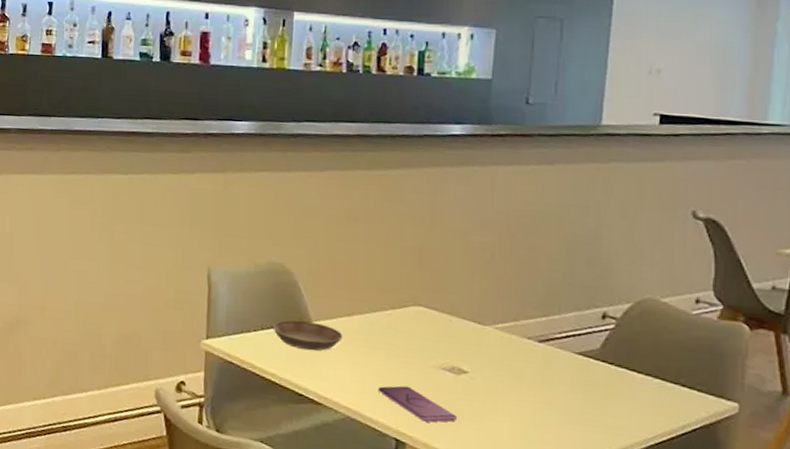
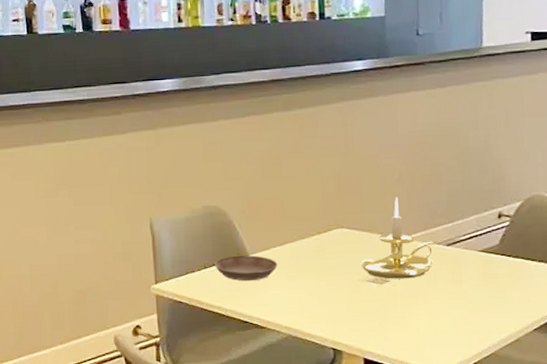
smartphone: present [378,385,458,423] -> none [313,301,385,330]
candle holder: none [436,279,527,373] -> present [360,197,437,279]

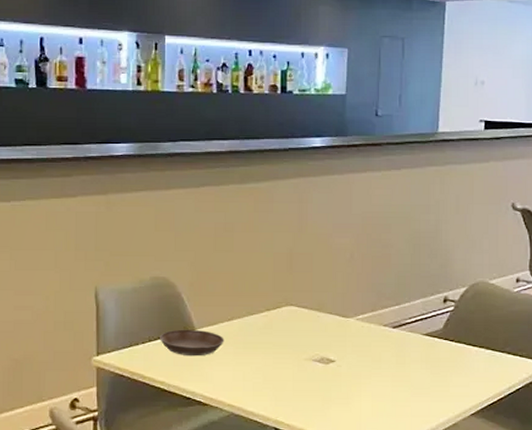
candle holder: present [360,197,437,279] -> none [307,276,384,360]

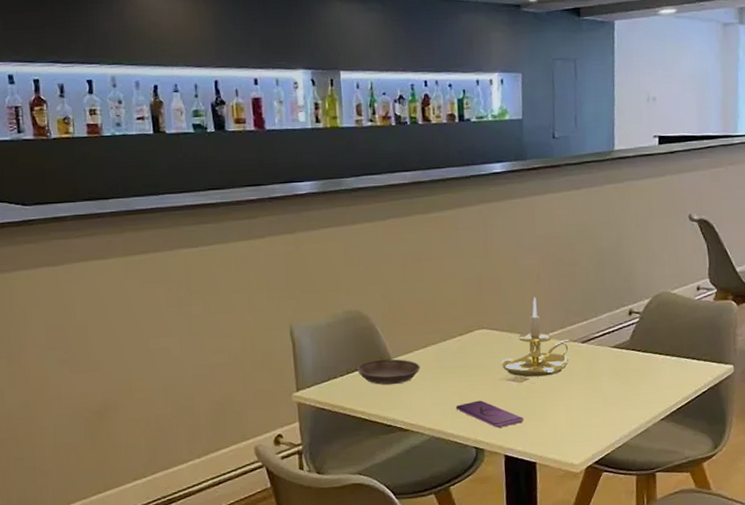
smartphone: none [258,379,328,409] -> present [455,400,525,428]
candle holder: none [307,276,384,360] -> present [501,297,573,377]

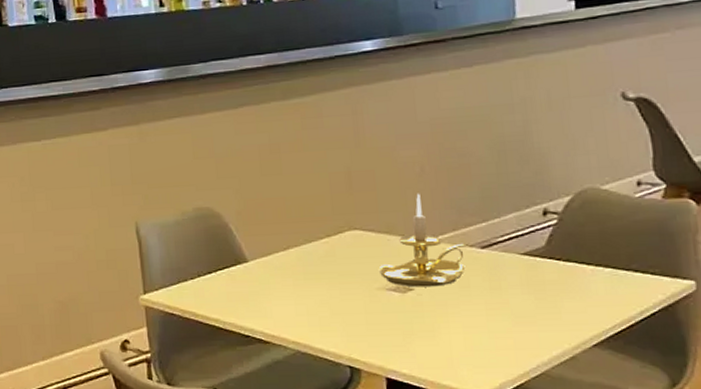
saucer: present [356,358,421,385] -> none [208,261,282,291]
smartphone: present [455,400,525,428] -> none [324,312,410,345]

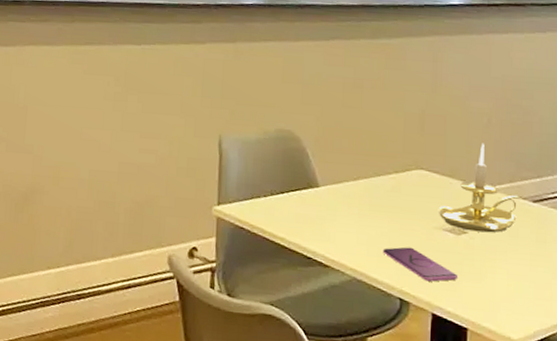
smartphone: none [324,312,410,345] -> present [383,247,459,282]

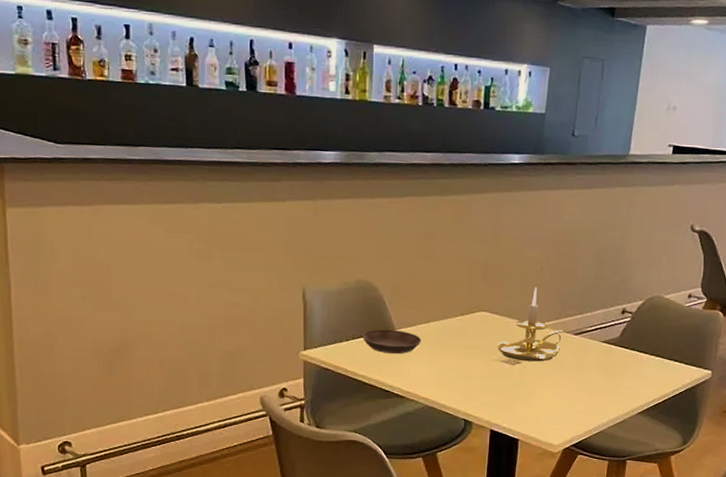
saucer: none [281,185,349,215] -> present [361,329,422,354]
smartphone: present [383,247,459,282] -> none [450,377,513,404]

